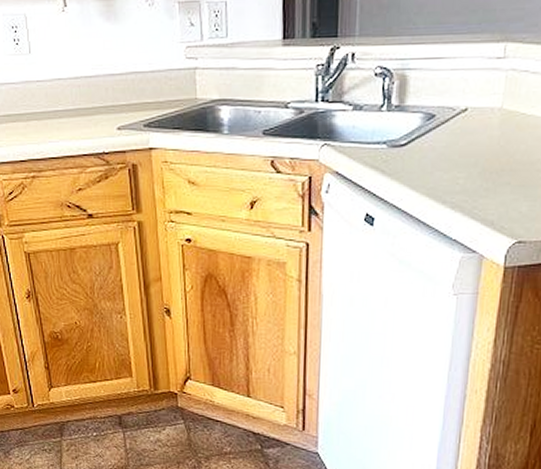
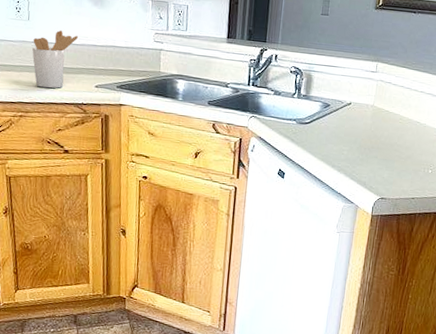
utensil holder: none [38,61,91,138] -> present [32,30,79,89]

